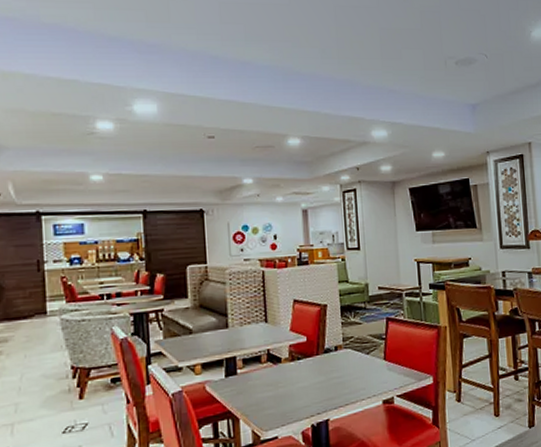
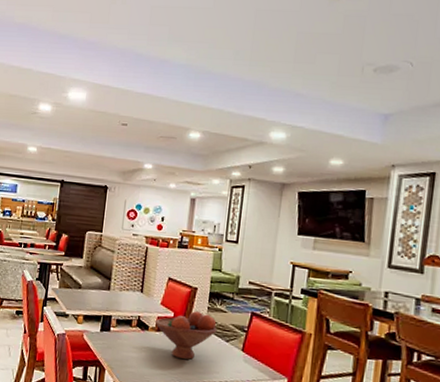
fruit bowl: none [288,328,356,385] -> present [156,310,217,360]

